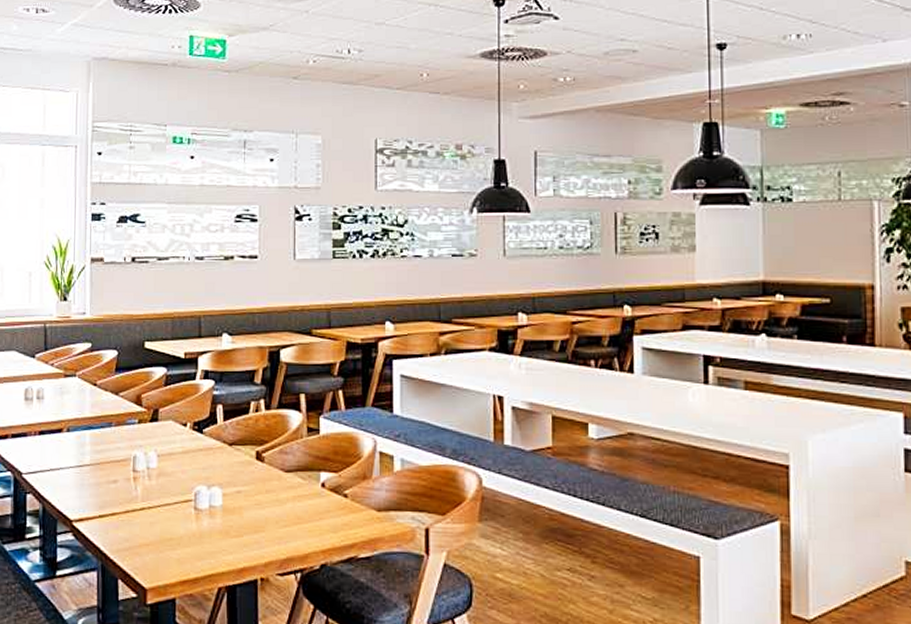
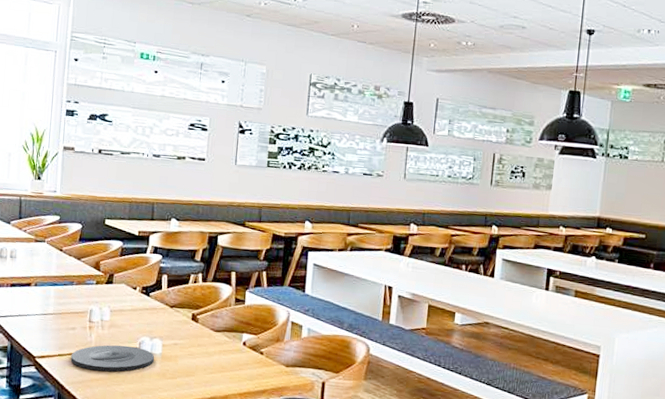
plate: none [114,498,215,534] -> present [70,344,155,372]

